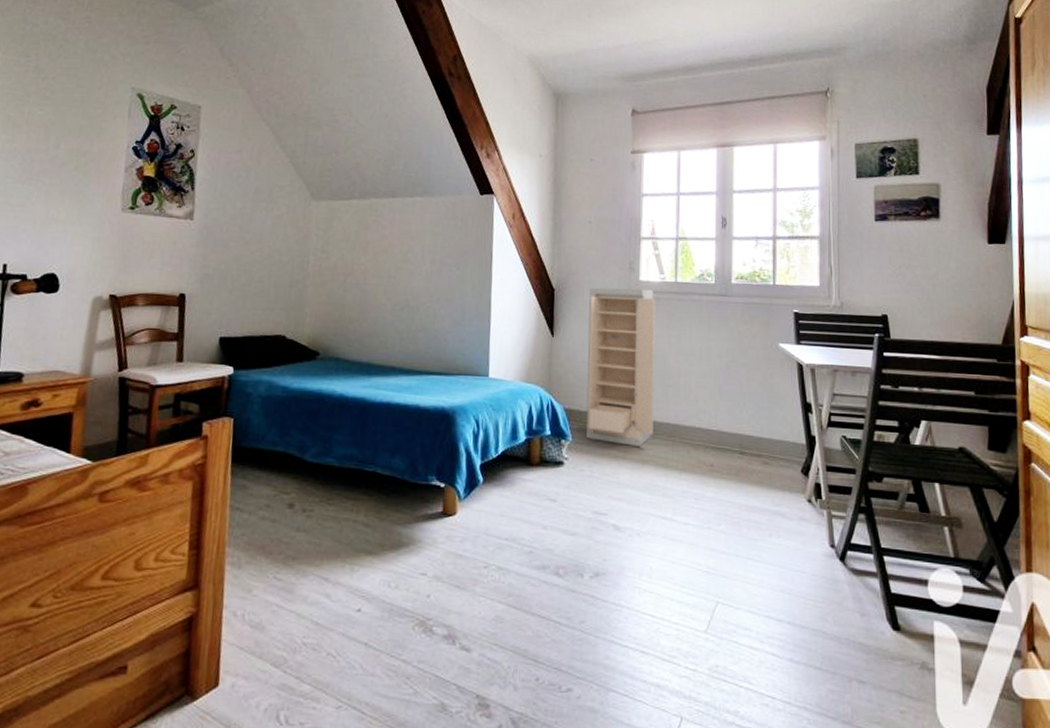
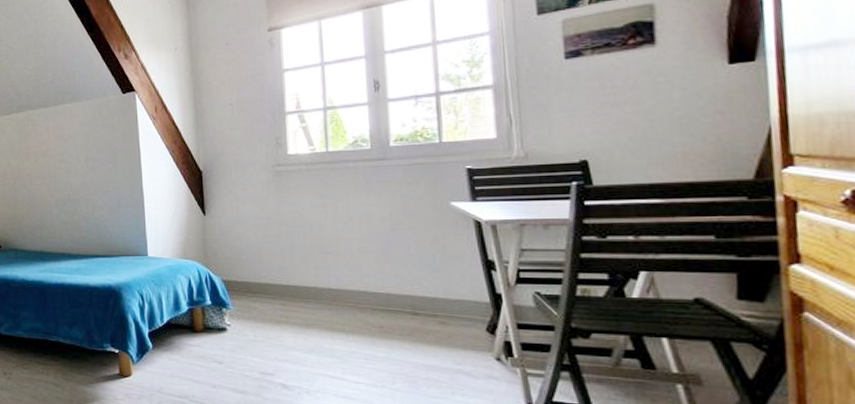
storage cabinet: present [586,287,656,448] -> none [237,161,315,313]

